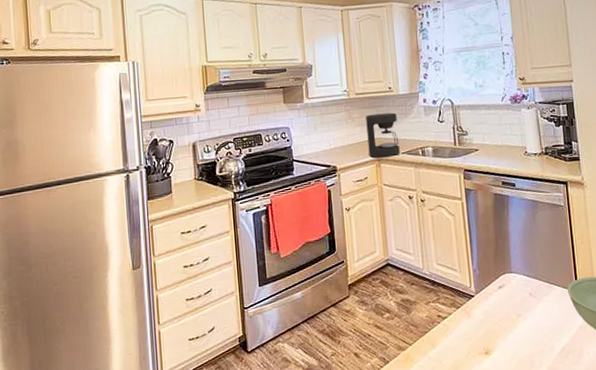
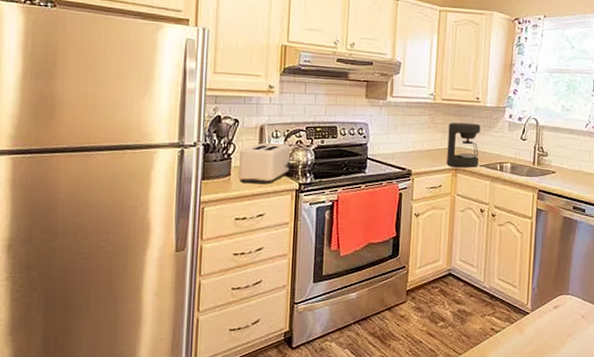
toaster: none [177,157,225,198] -> present [238,143,292,183]

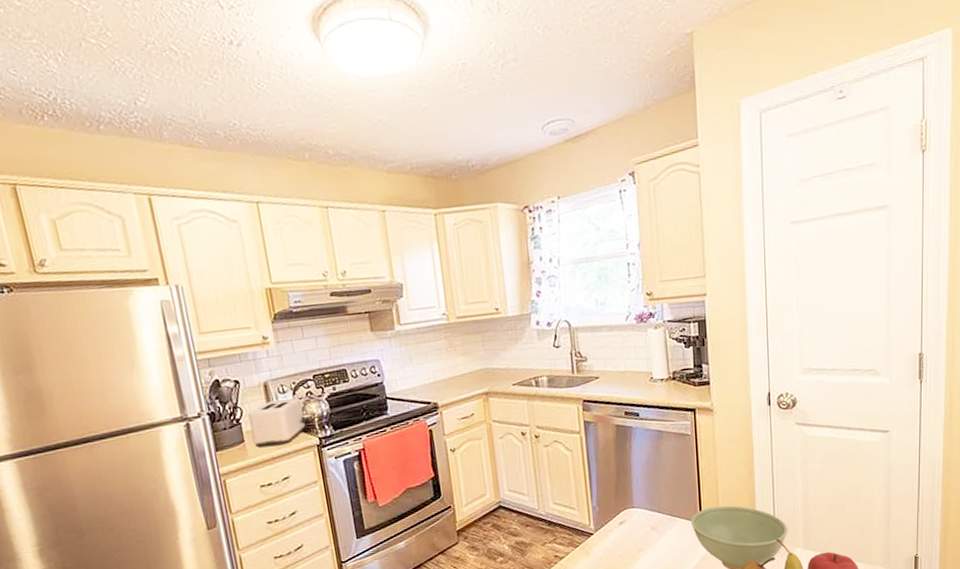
coffee maker: present [446,122,481,168] -> none [469,338,511,392]

